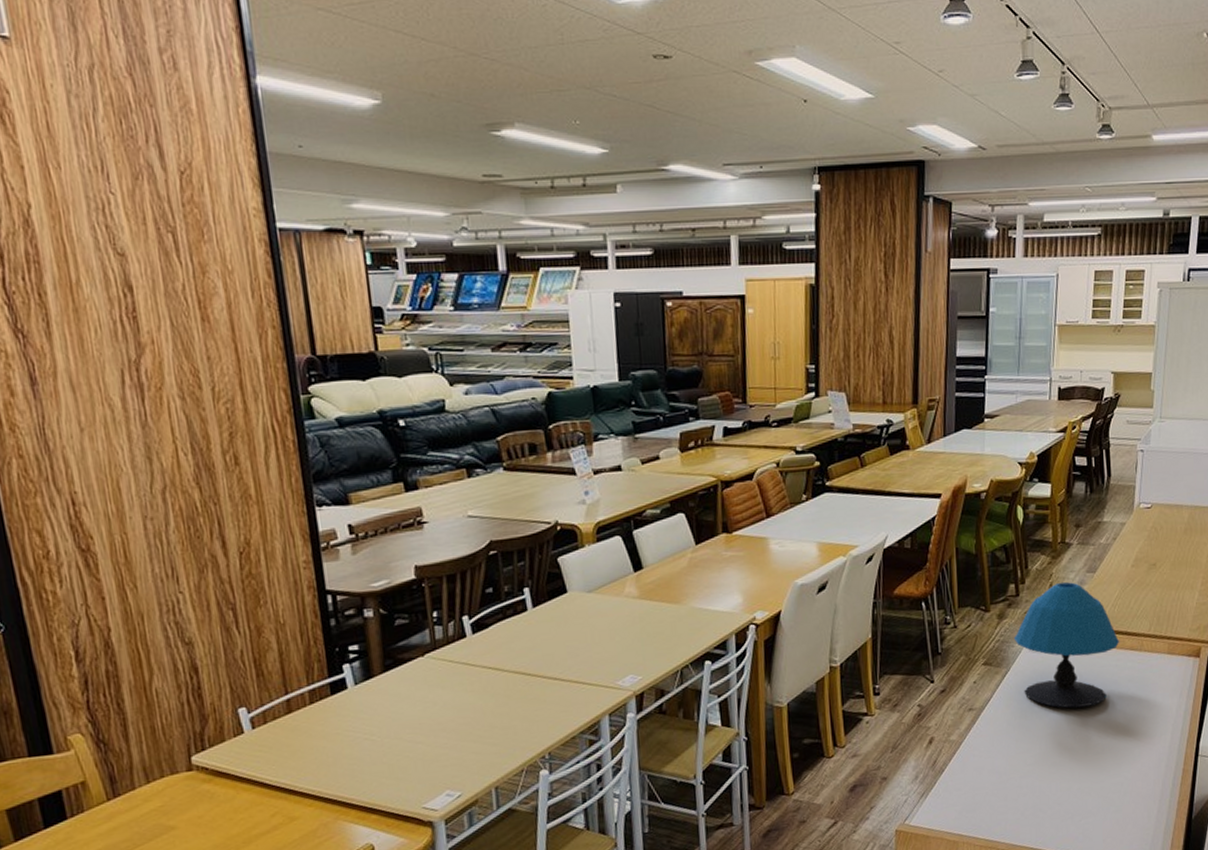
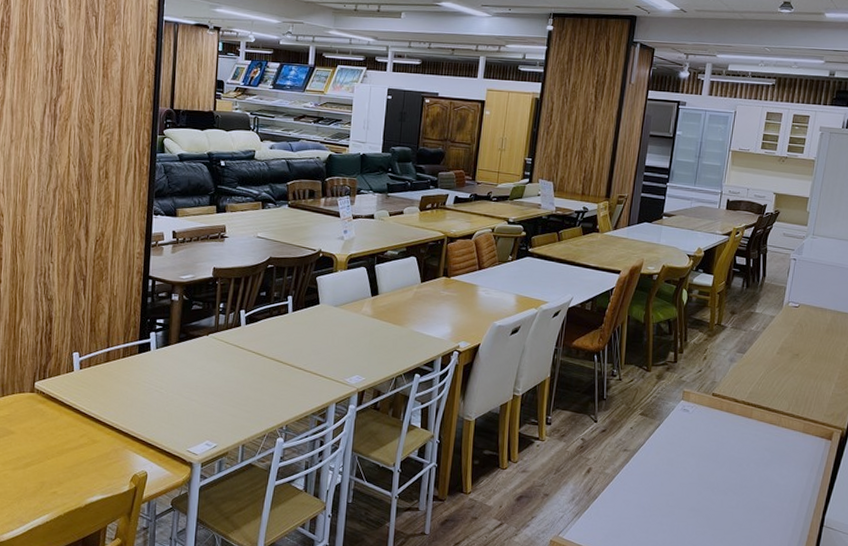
table lamp: present [1014,581,1120,708] -> none [669,357,761,466]

